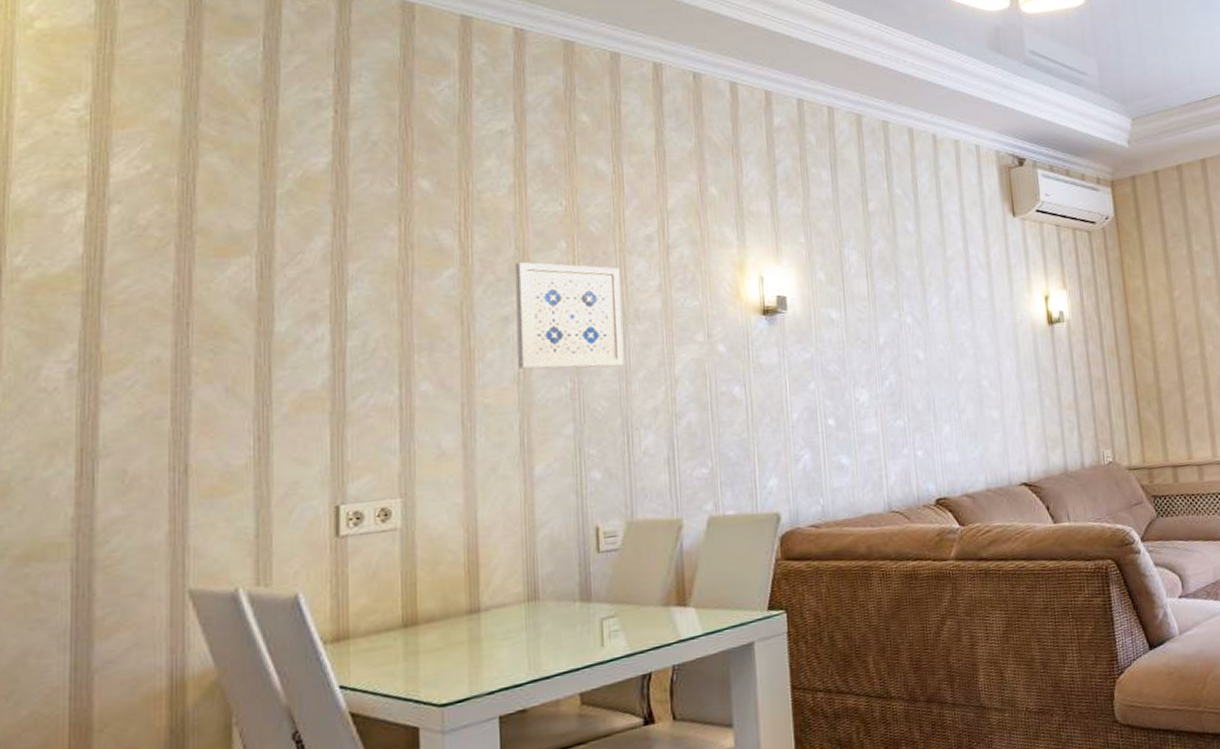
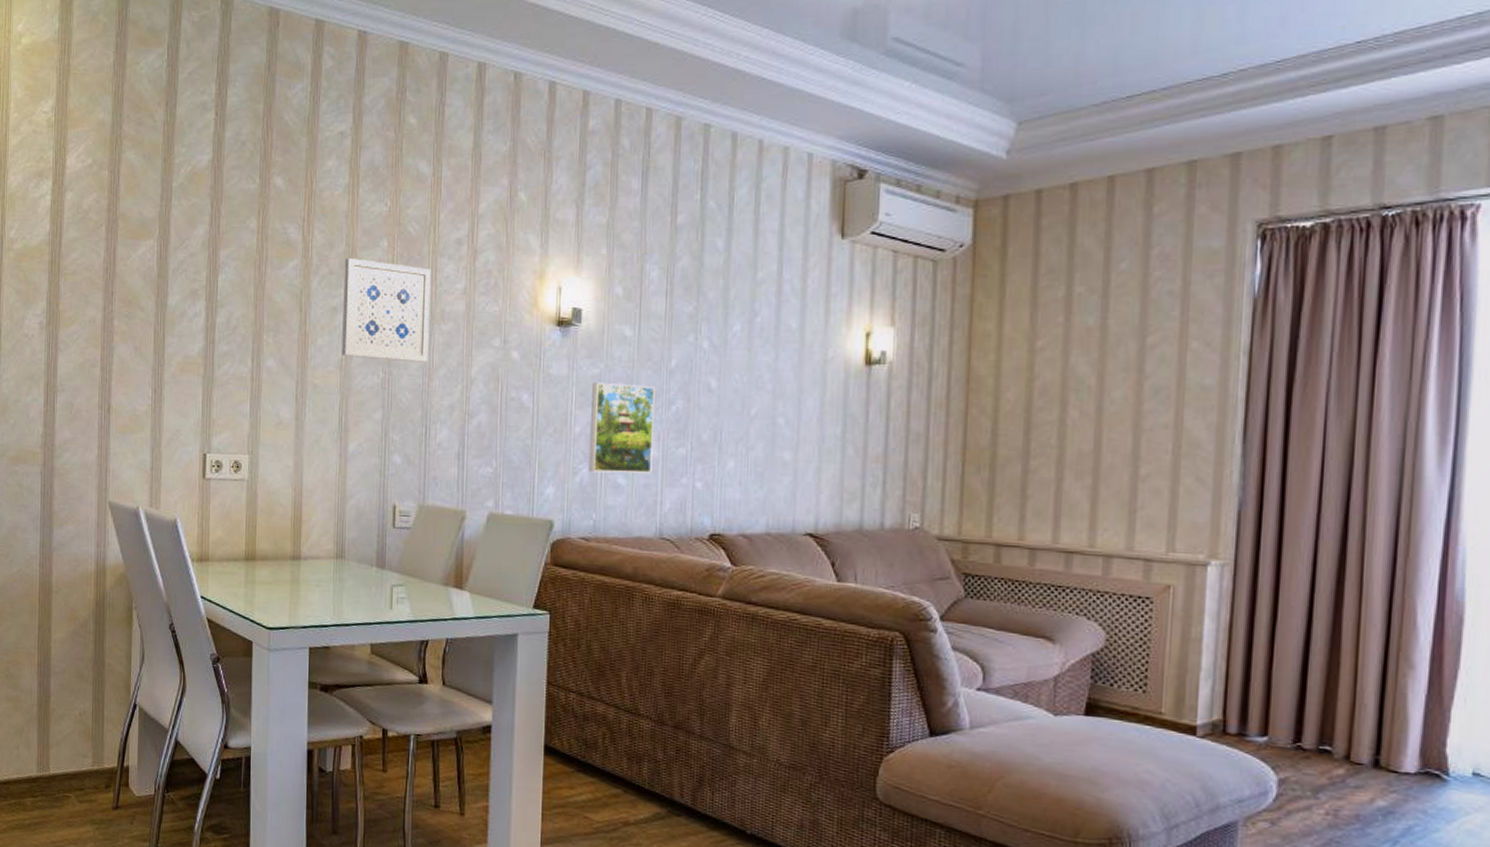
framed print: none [805,364,874,457] -> present [588,382,655,474]

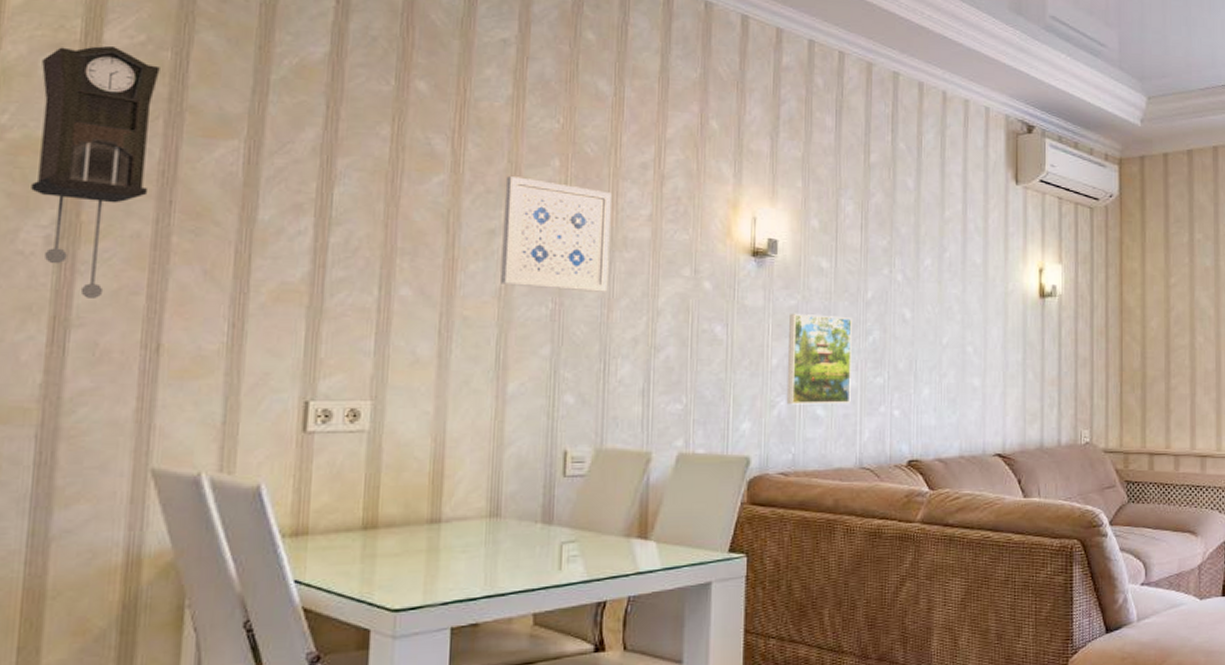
pendulum clock: none [30,169,102,370] -> present [31,45,160,298]

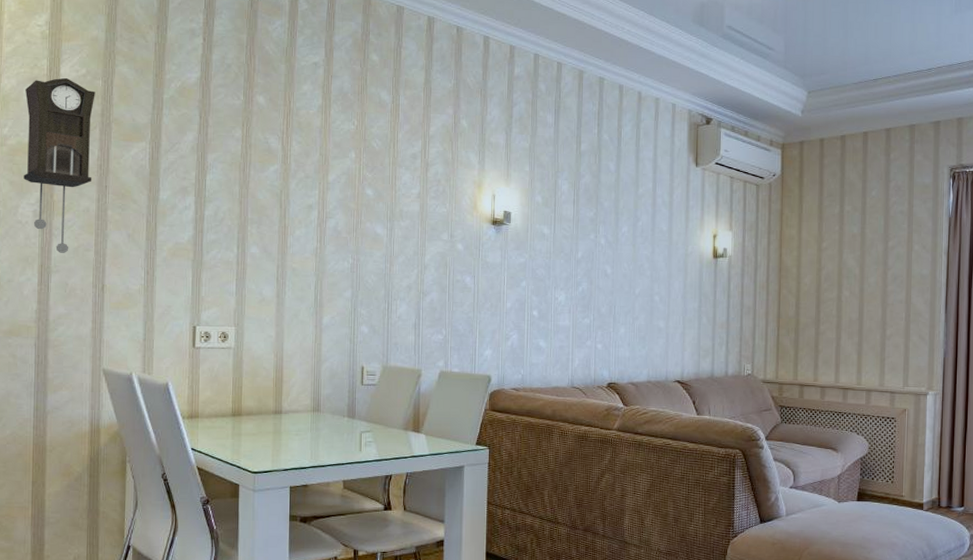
wall art: present [500,175,611,292] -> none [317,165,391,251]
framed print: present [786,313,852,405] -> none [517,268,566,338]

